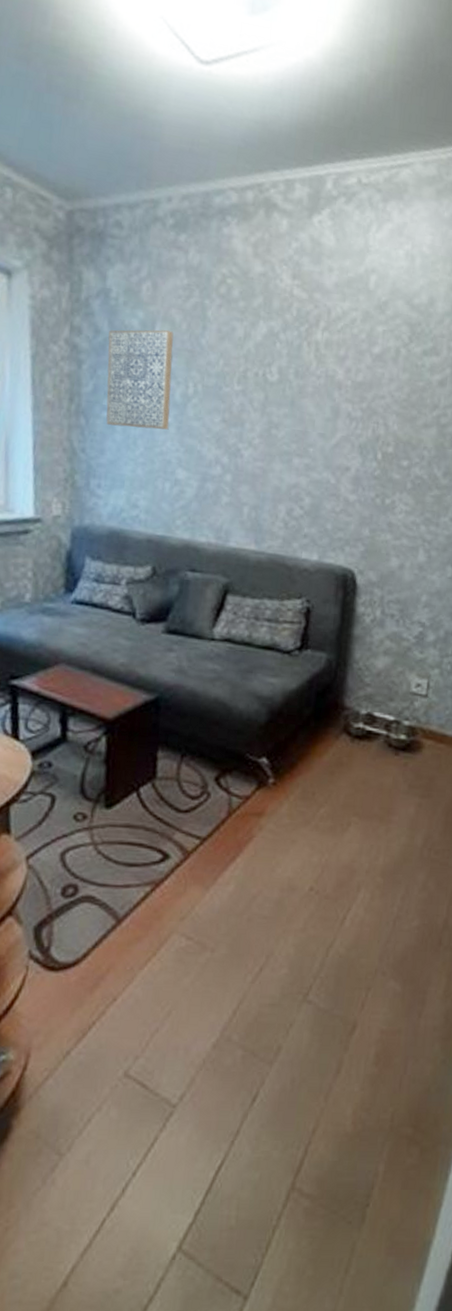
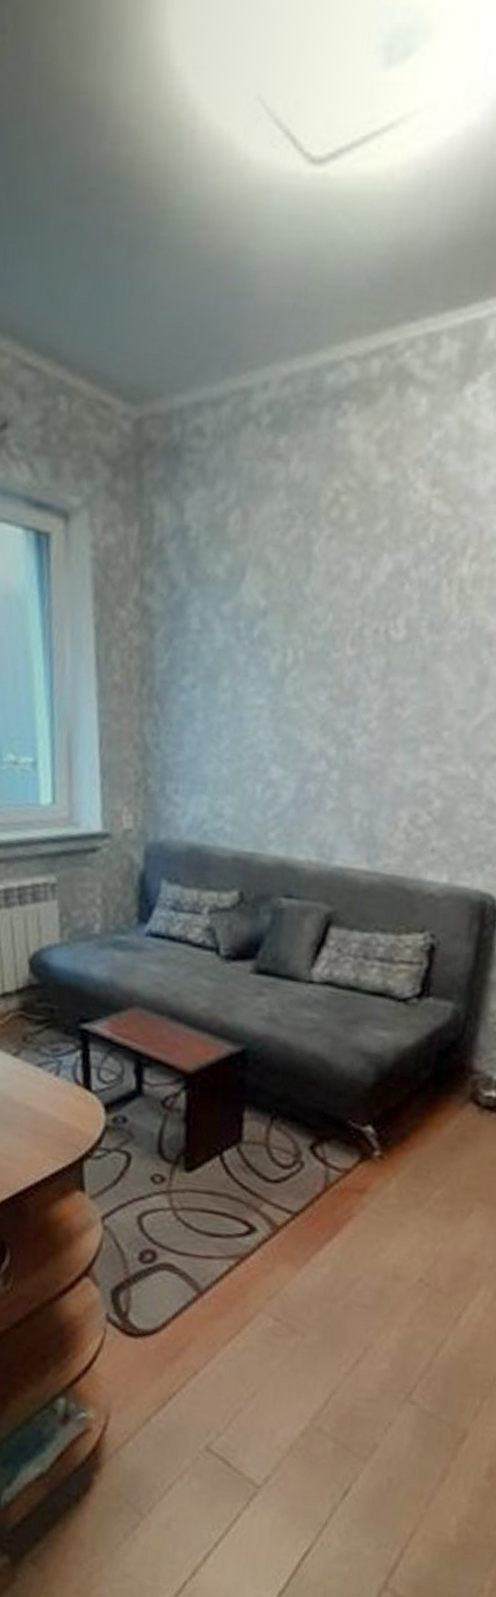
wall art: present [106,329,174,430] -> none [184,577,269,715]

